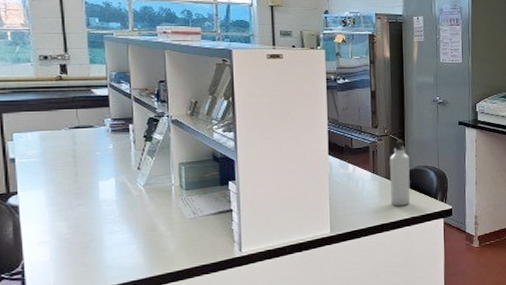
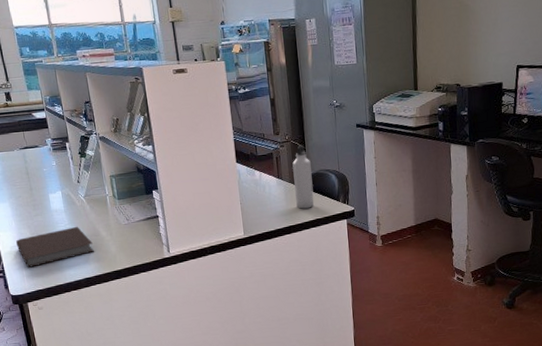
notebook: none [45,219,149,268] -> present [15,226,95,268]

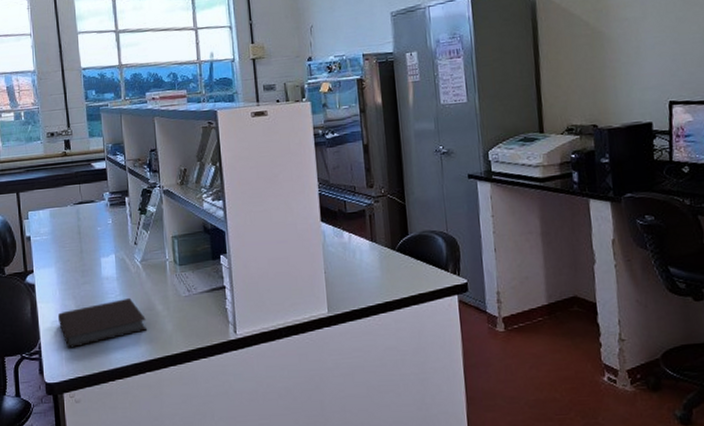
water bottle: present [292,144,315,210] -> none [389,199,417,282]

